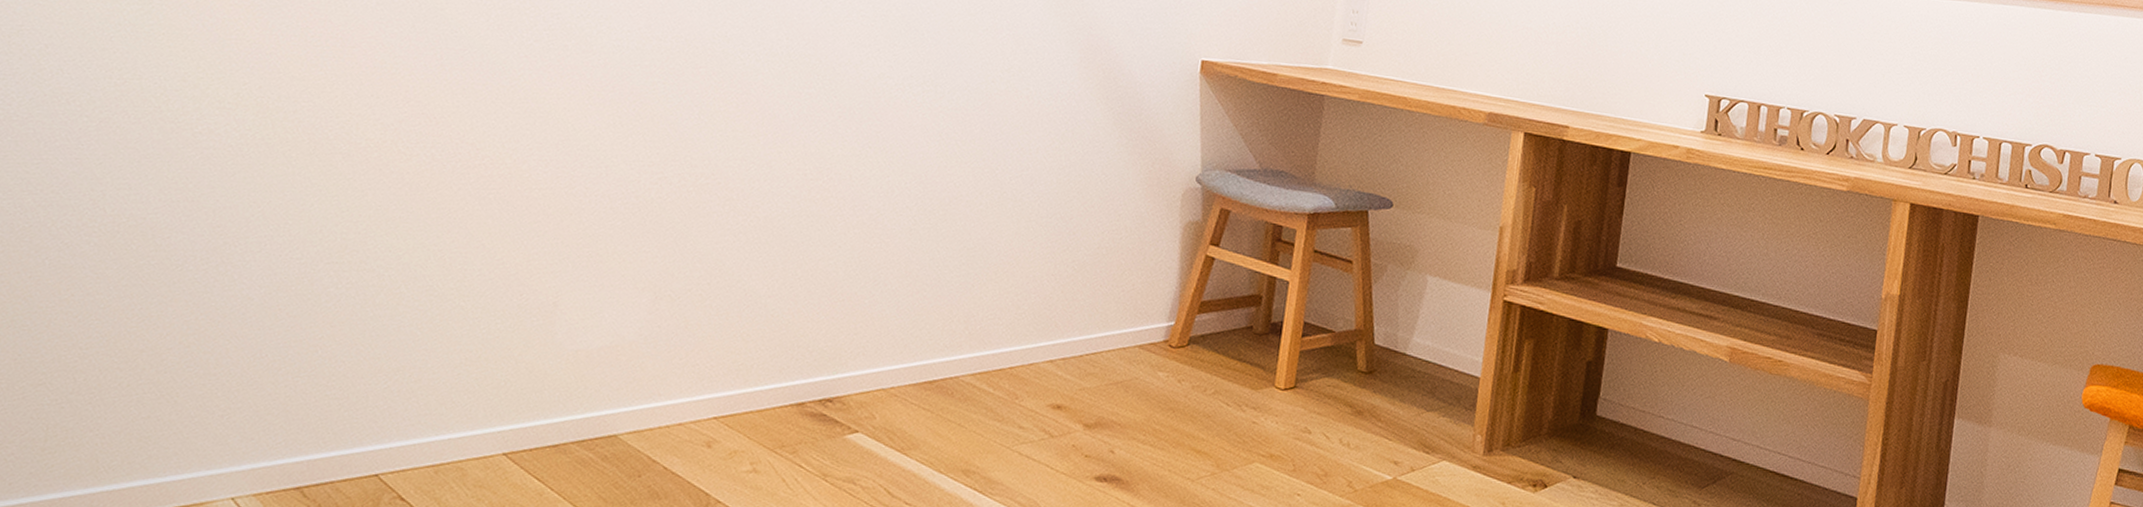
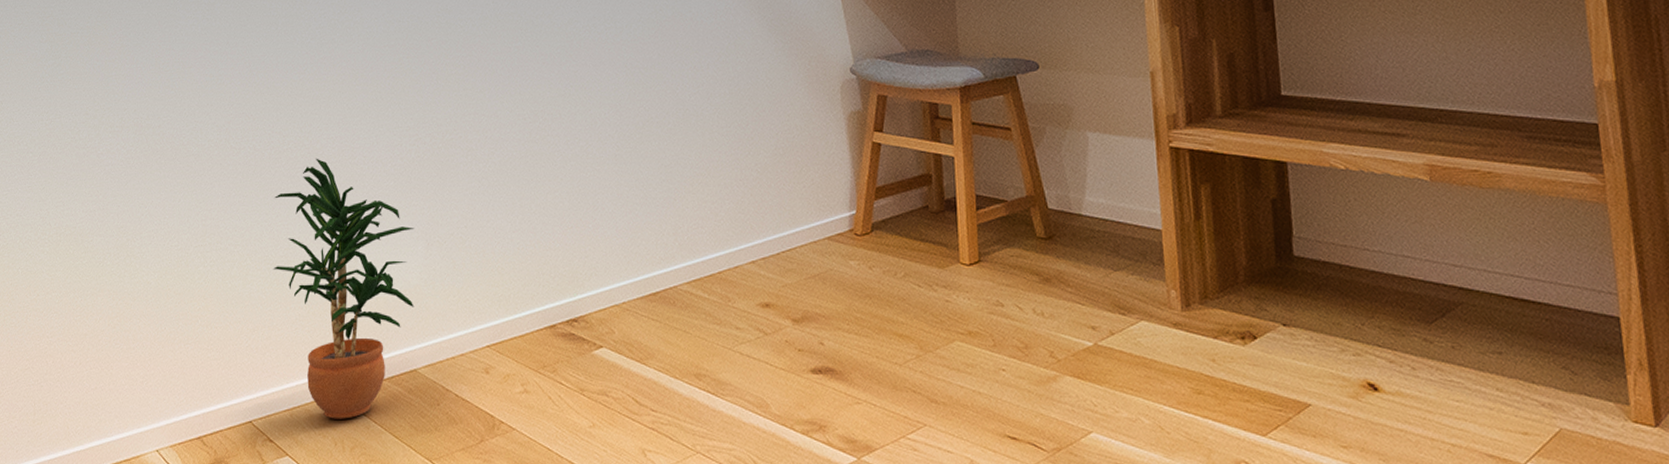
potted plant: none [436,180,641,483] -> present [273,158,415,419]

